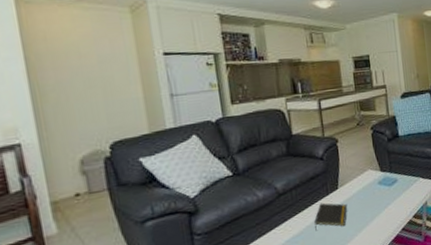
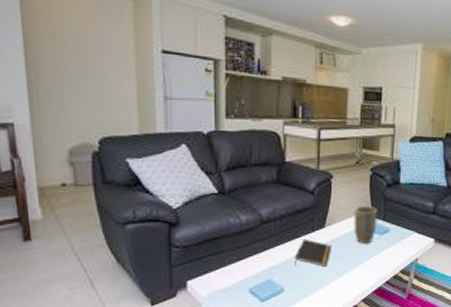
plant pot: none [362,161,385,198] -> present [353,205,378,244]

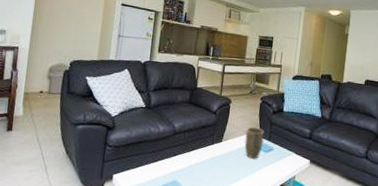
notepad: present [295,239,332,267] -> none [196,149,226,174]

